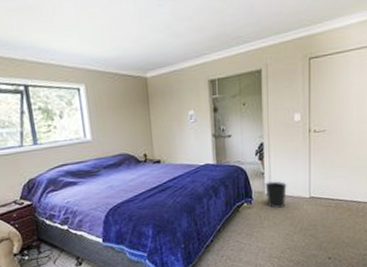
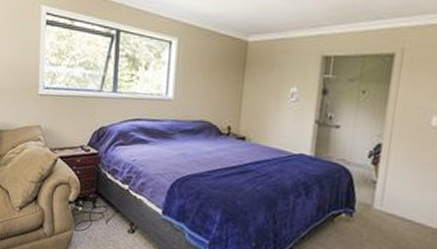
wastebasket: present [265,181,287,208] -> none [373,194,406,232]

